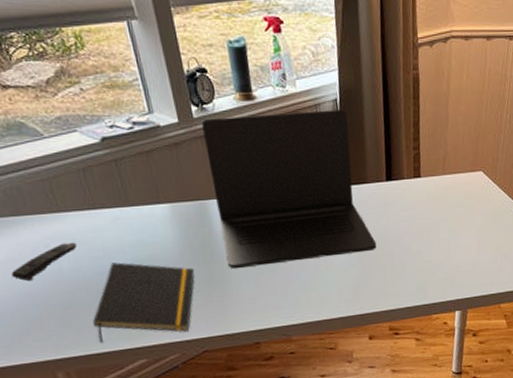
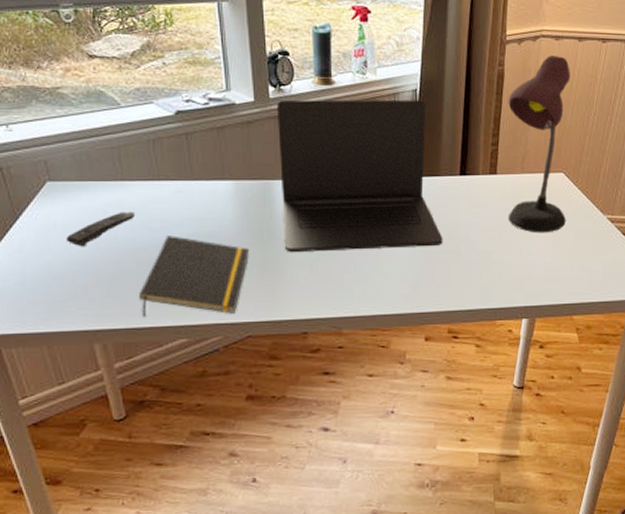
desk lamp: none [425,56,488,231] -> present [508,55,570,233]

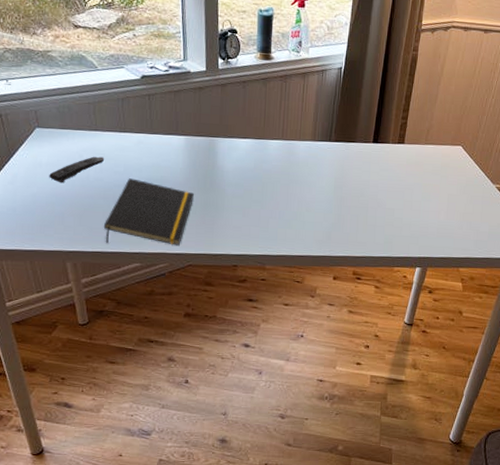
laptop: present [276,99,443,253] -> none [223,71,355,202]
desk lamp: present [508,55,570,233] -> none [410,44,475,197]

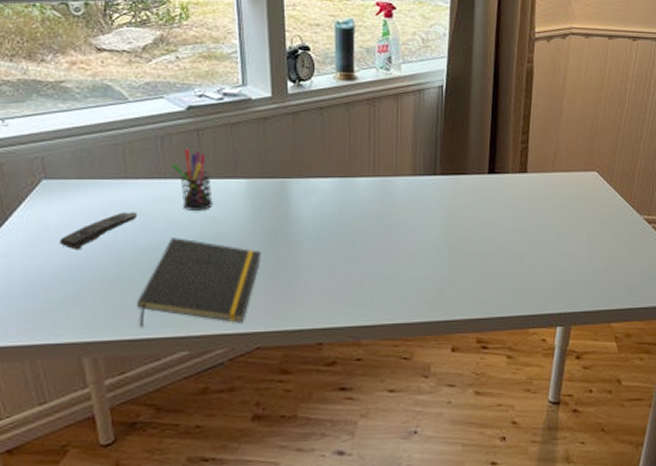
pen holder: none [129,109,160,159] -> present [171,148,213,210]

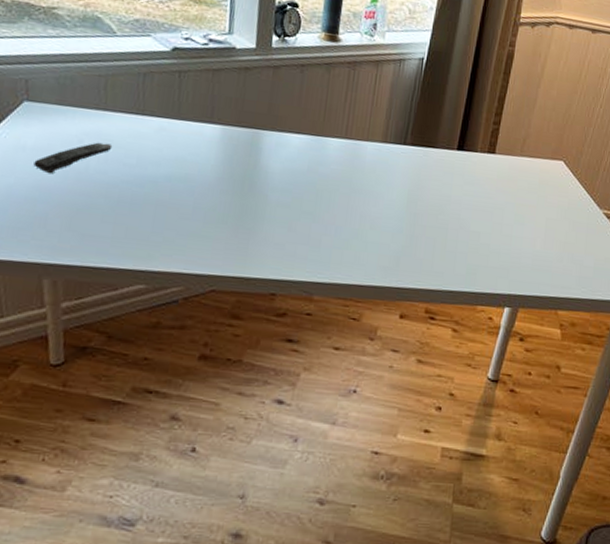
notepad: present [136,238,260,328] -> none [100,173,227,264]
pen holder: present [171,148,213,210] -> none [150,88,187,151]

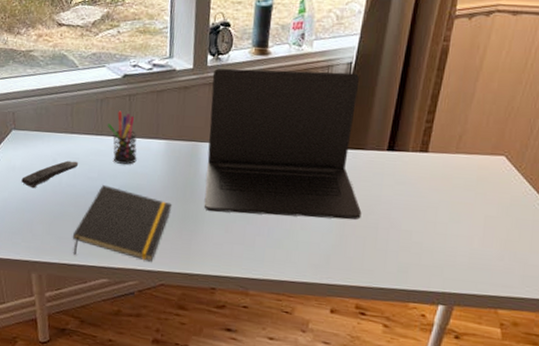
notepad: none [100,173,227,264] -> present [72,185,171,262]
pen holder: none [150,88,187,151] -> present [107,110,137,165]
laptop: none [265,51,432,220] -> present [204,68,362,220]

